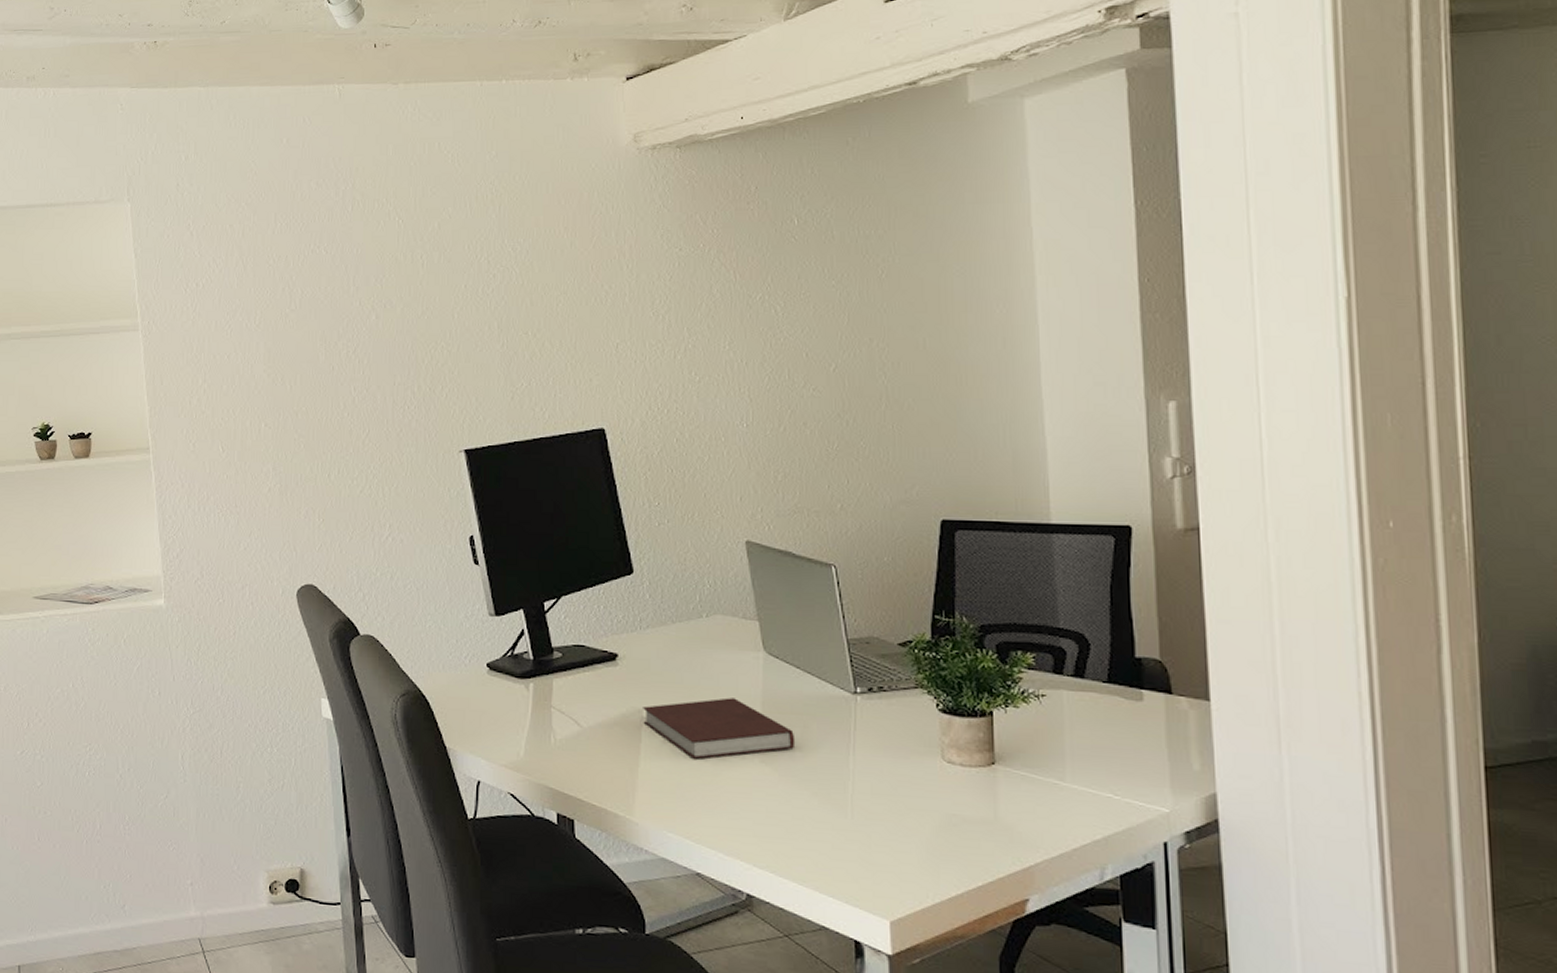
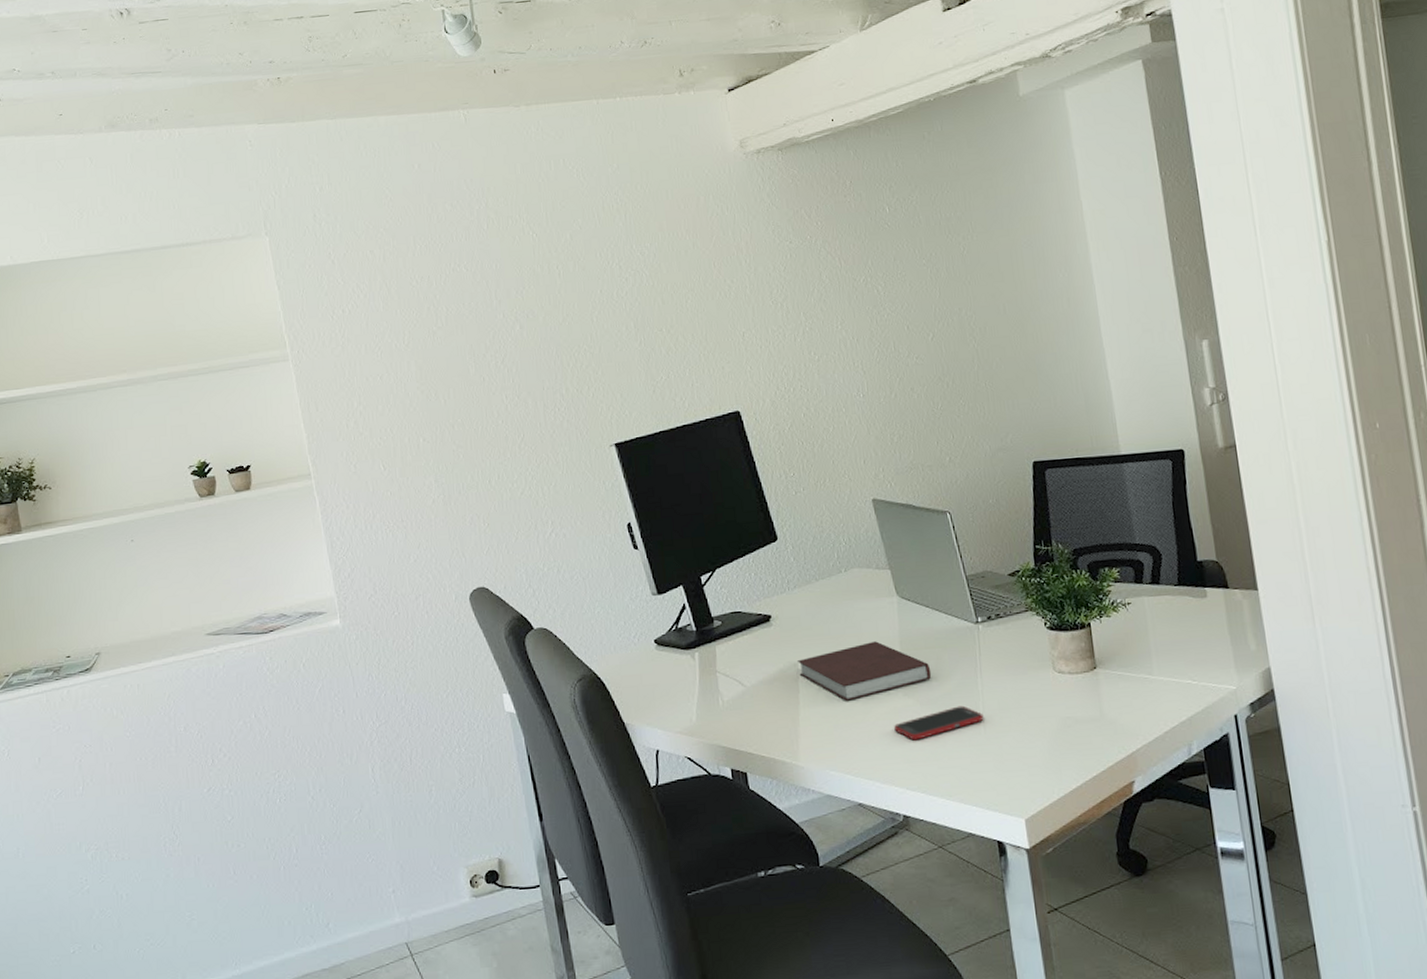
cell phone: none [746,782,852,814] -> present [894,705,984,741]

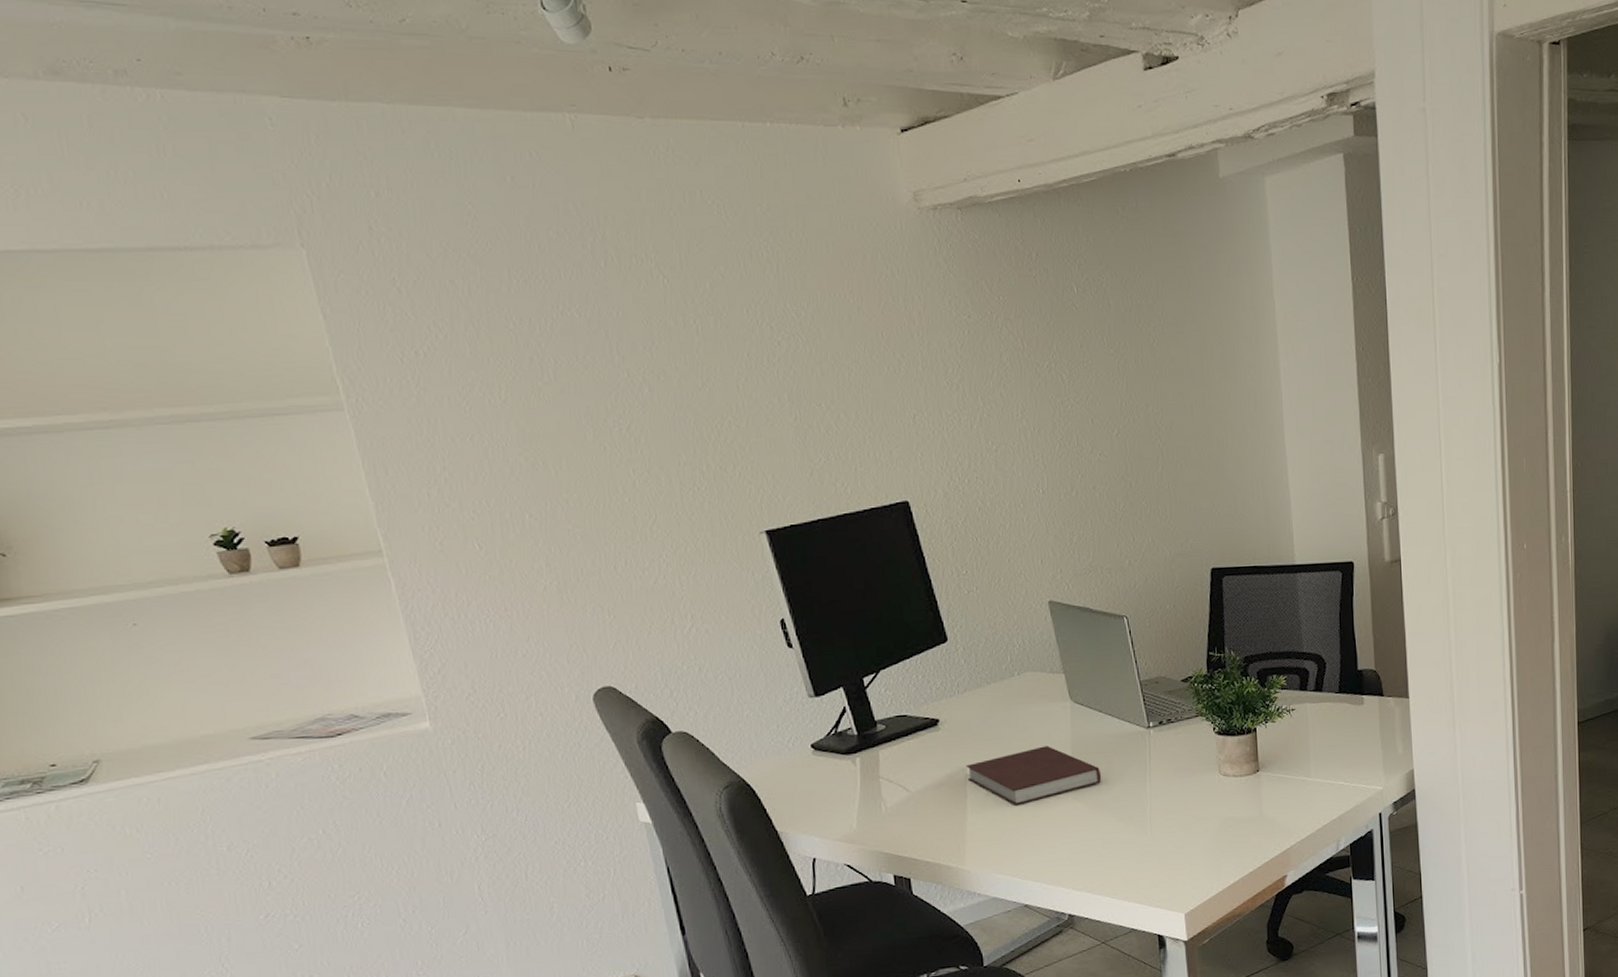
cell phone: present [894,705,984,741] -> none [1063,808,1151,843]

